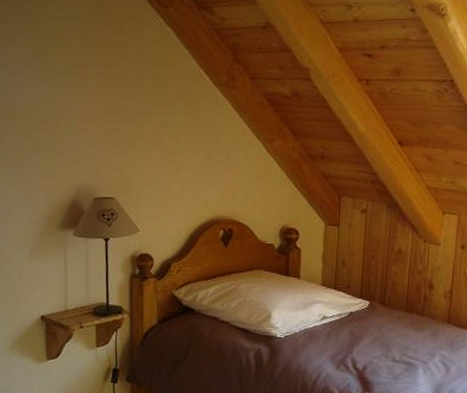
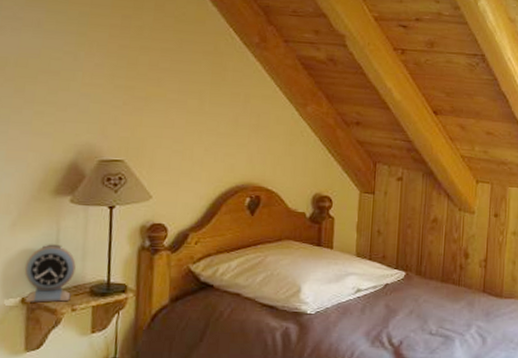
alarm clock: none [41,270,81,320] -> present [24,243,76,303]

